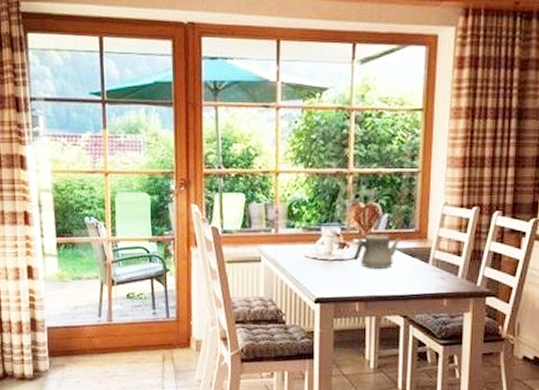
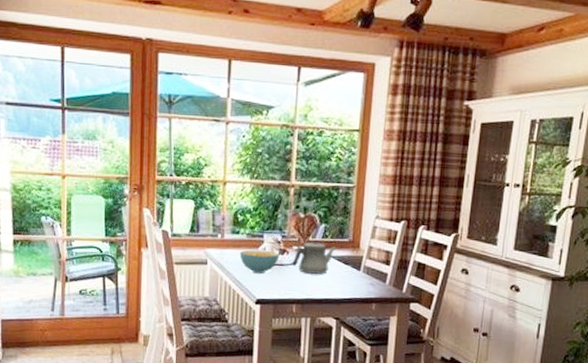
cereal bowl: none [295,244,339,270] -> present [239,249,280,273]

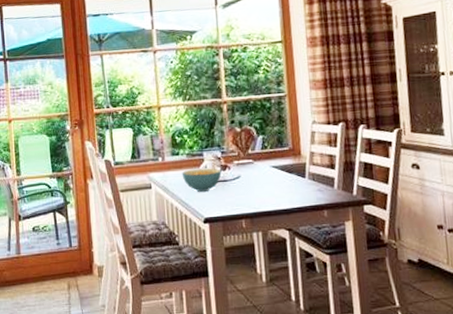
teapot: present [291,241,337,274] -> none [234,153,278,187]

